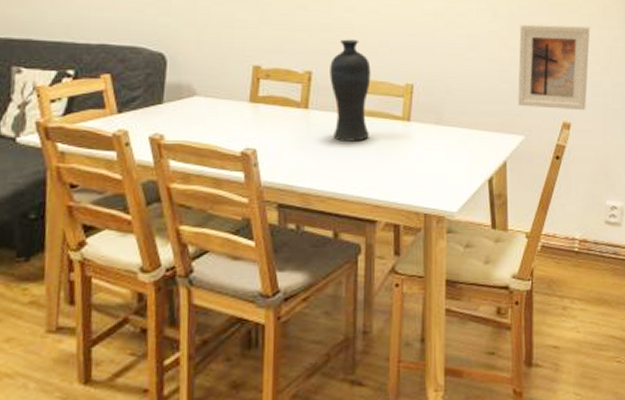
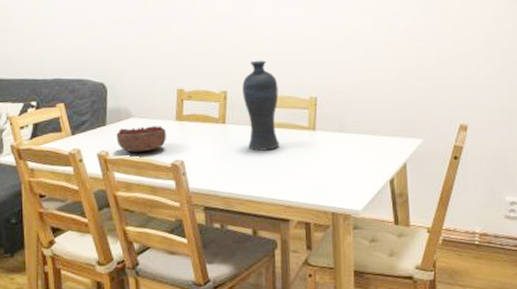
decorative bowl: none [174,107,238,137] -> present [116,126,167,153]
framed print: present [518,24,590,111] -> none [414,32,485,113]

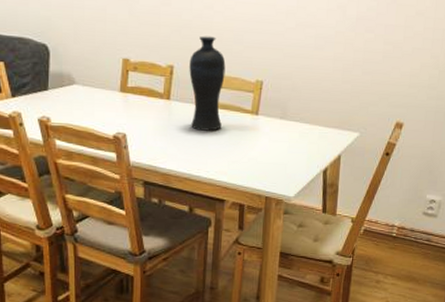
decorative bowl: present [116,126,167,153] -> none [58,94,111,122]

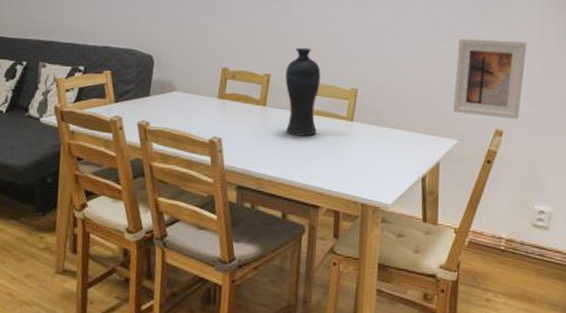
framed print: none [357,25,434,112] -> present [453,38,527,120]

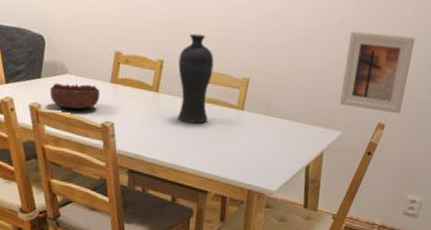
decorative bowl: none [158,100,208,126] -> present [50,83,101,110]

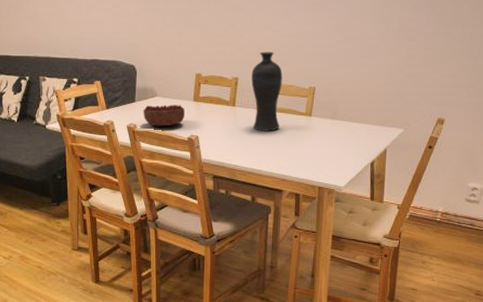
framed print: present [340,30,416,114] -> none [401,34,472,109]

